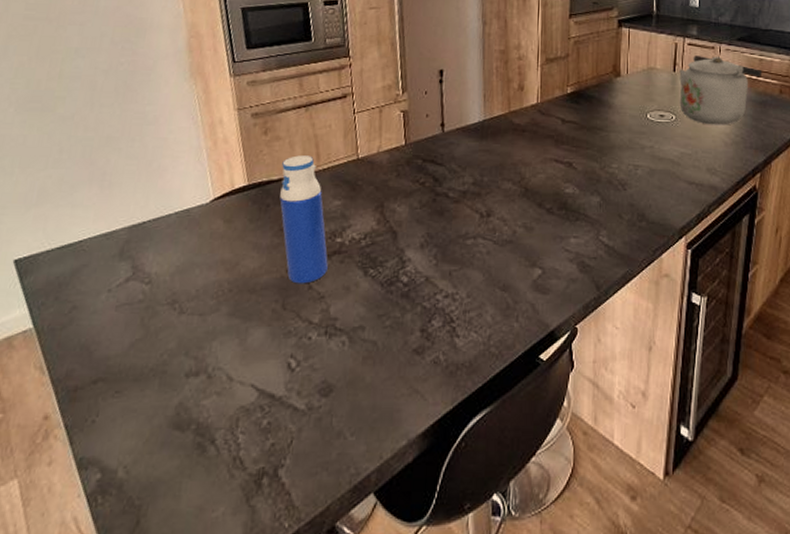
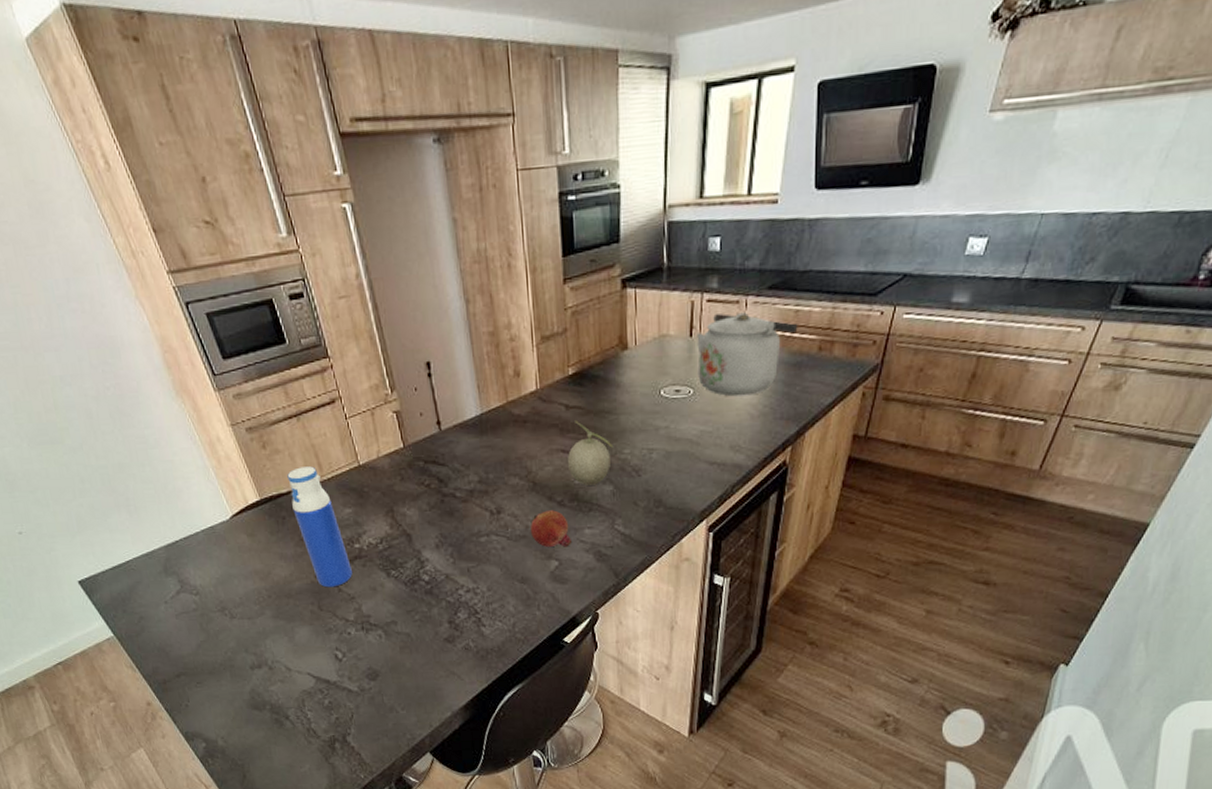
fruit: none [517,217,556,255] -> present [530,510,571,547]
fruit: none [559,134,603,195] -> present [567,420,614,486]

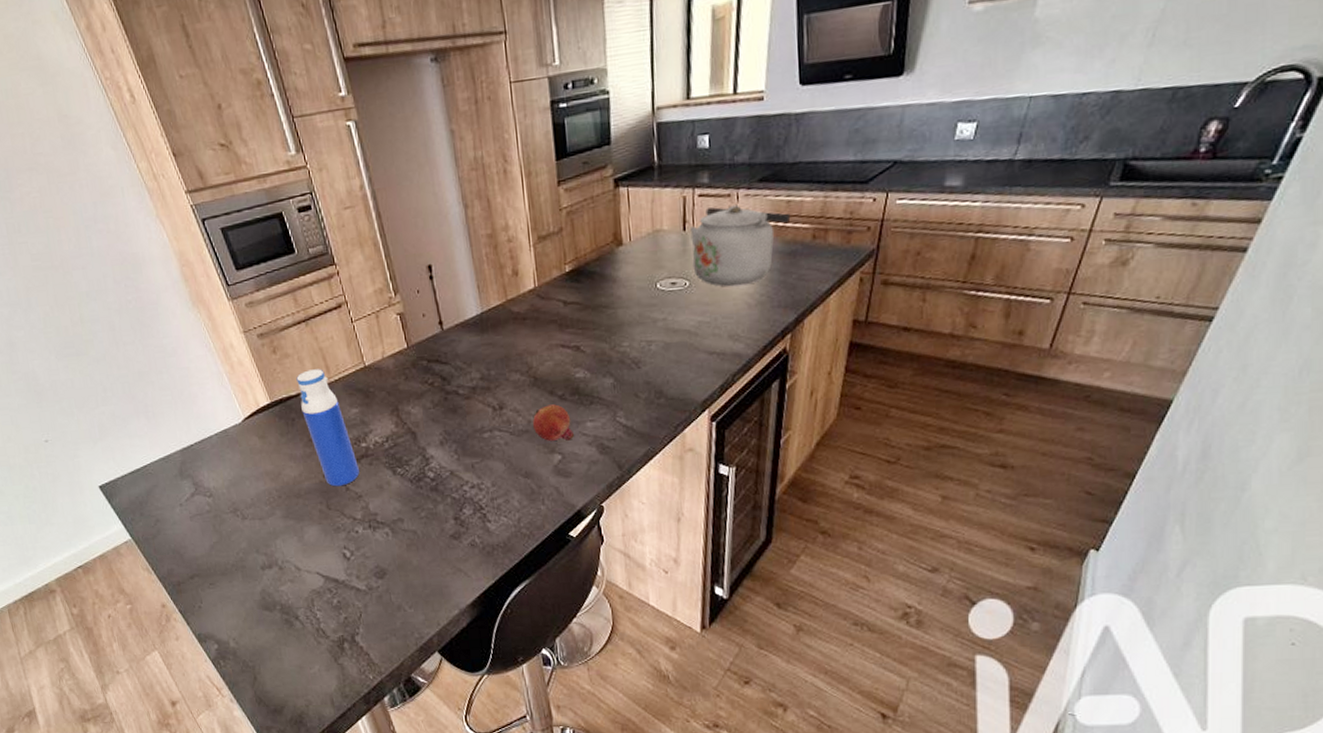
fruit: present [567,420,614,486] -> none [567,316,613,379]

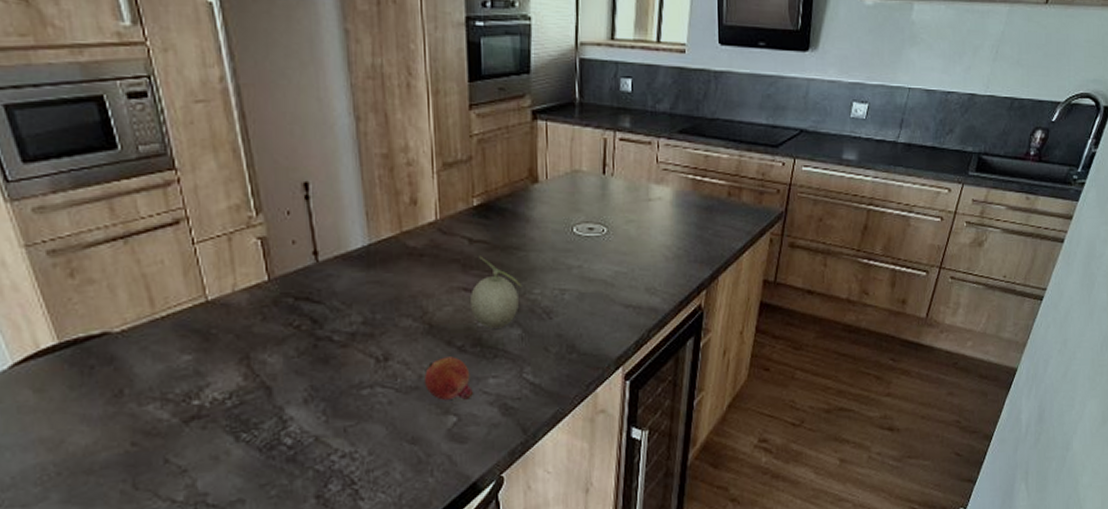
water bottle: present [296,369,359,487] -> none [102,301,186,459]
fruit: none [567,316,613,379] -> present [469,256,523,329]
kettle: present [690,205,791,287] -> none [610,153,708,237]

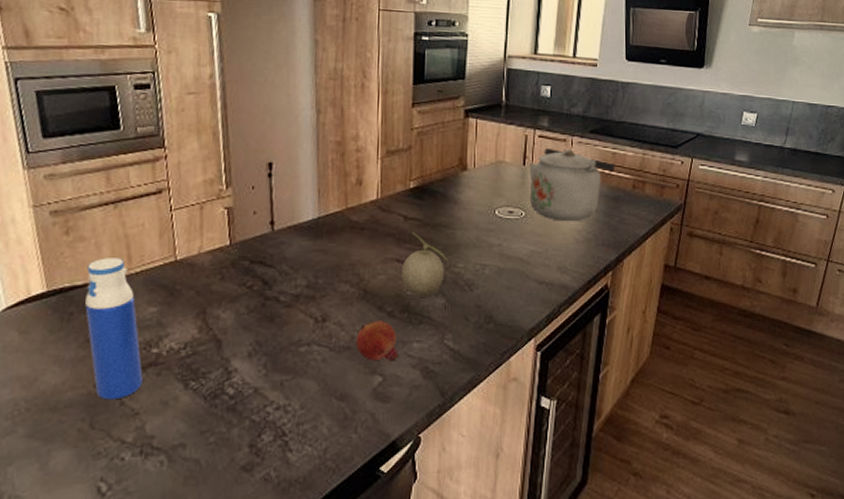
water bottle: none [102,301,186,459] -> present [85,258,143,400]
kettle: none [610,153,708,237] -> present [529,148,615,222]

